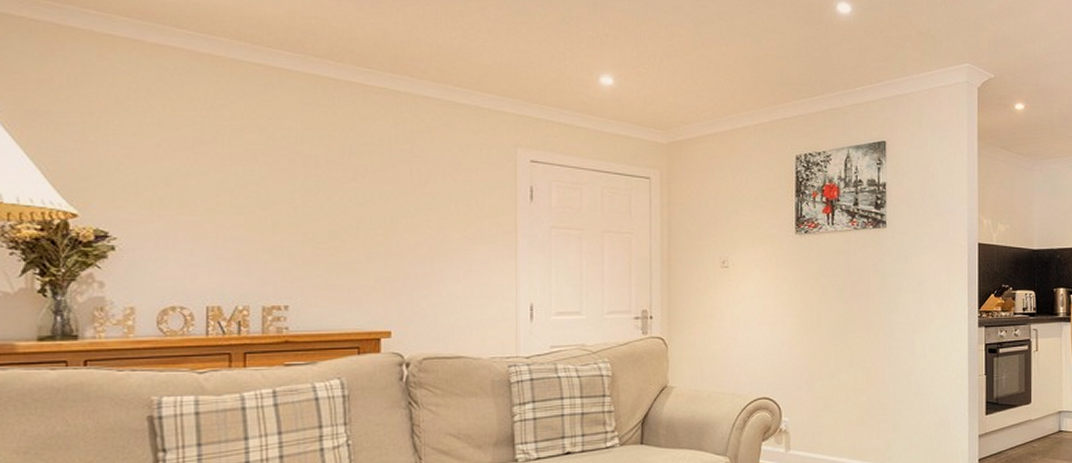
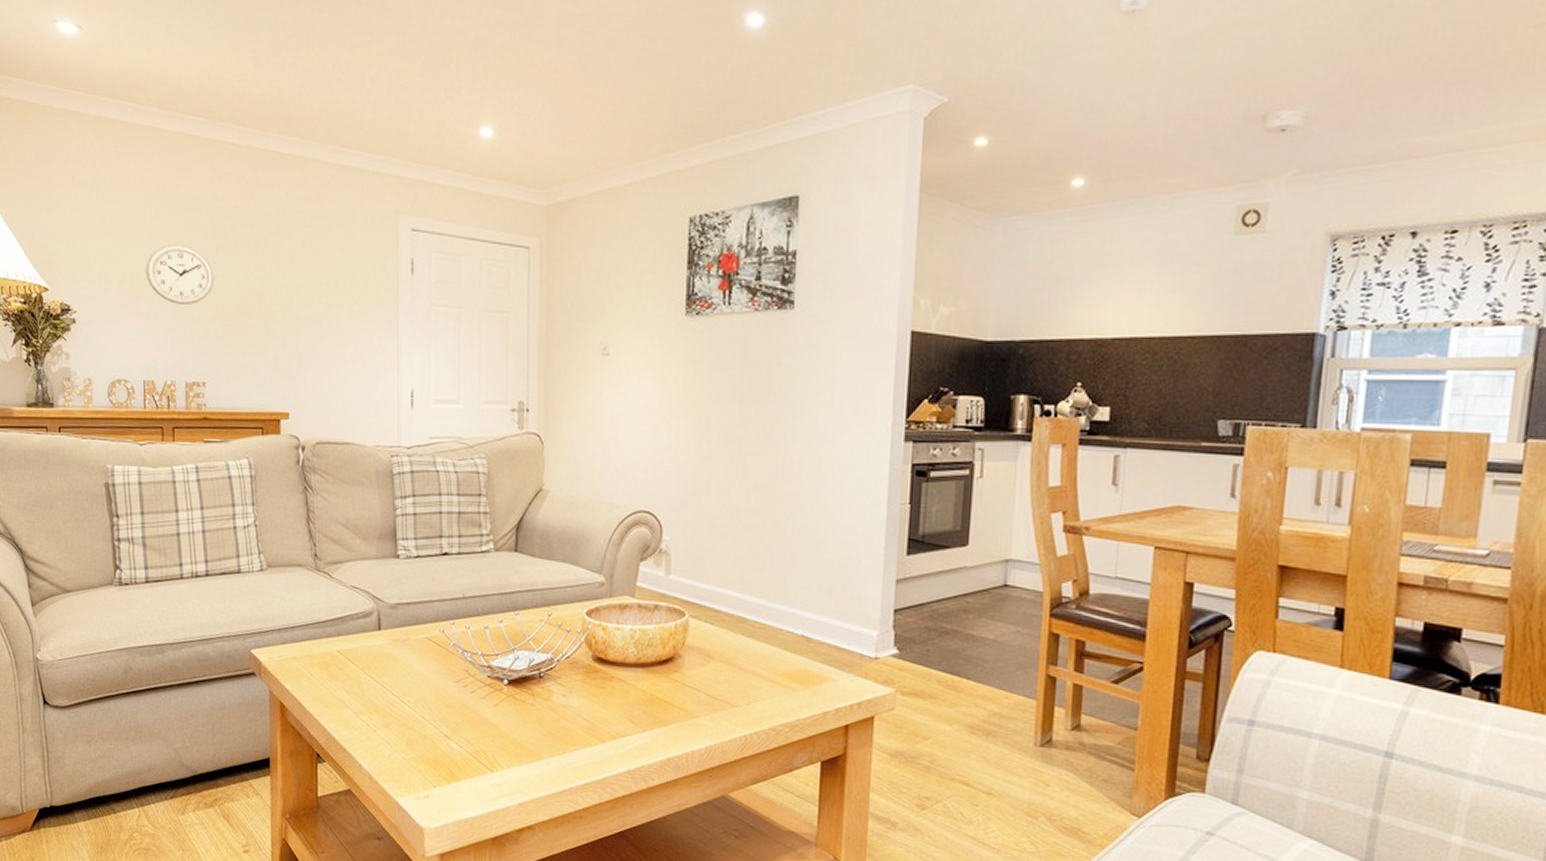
wall clock: none [214,171,302,229] -> present [145,244,214,304]

